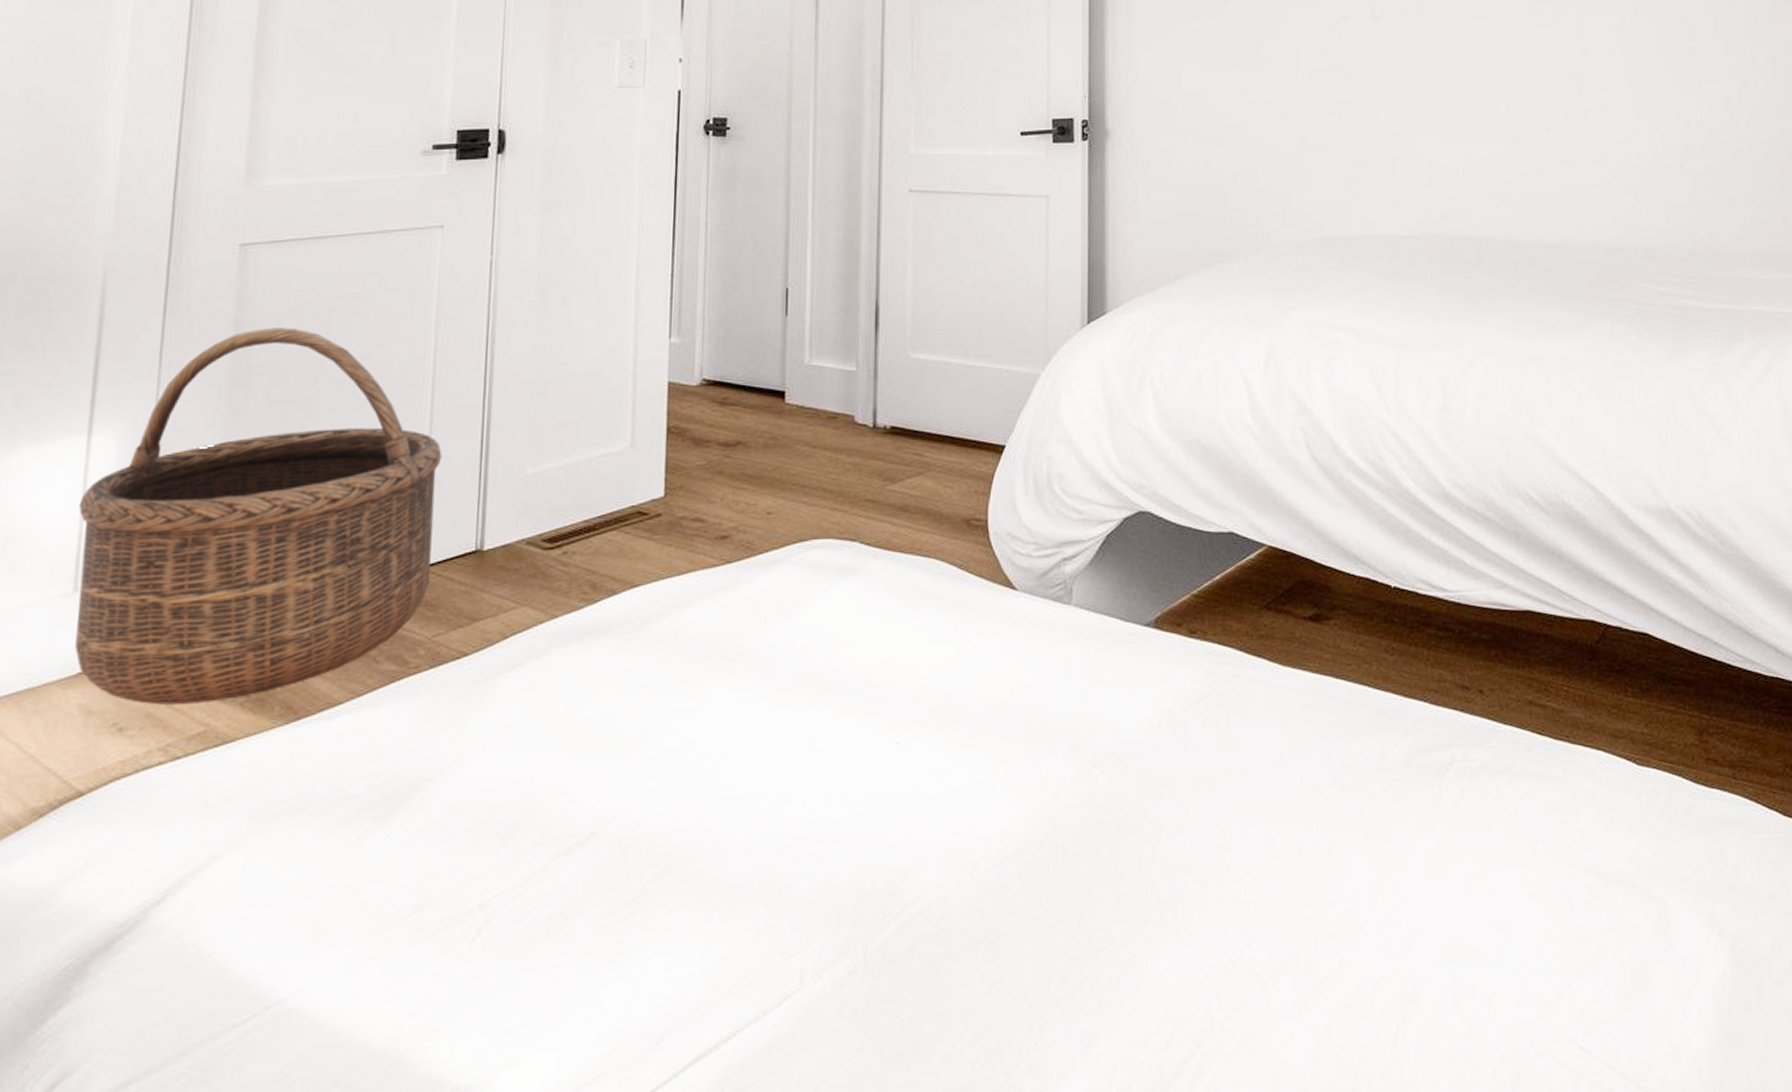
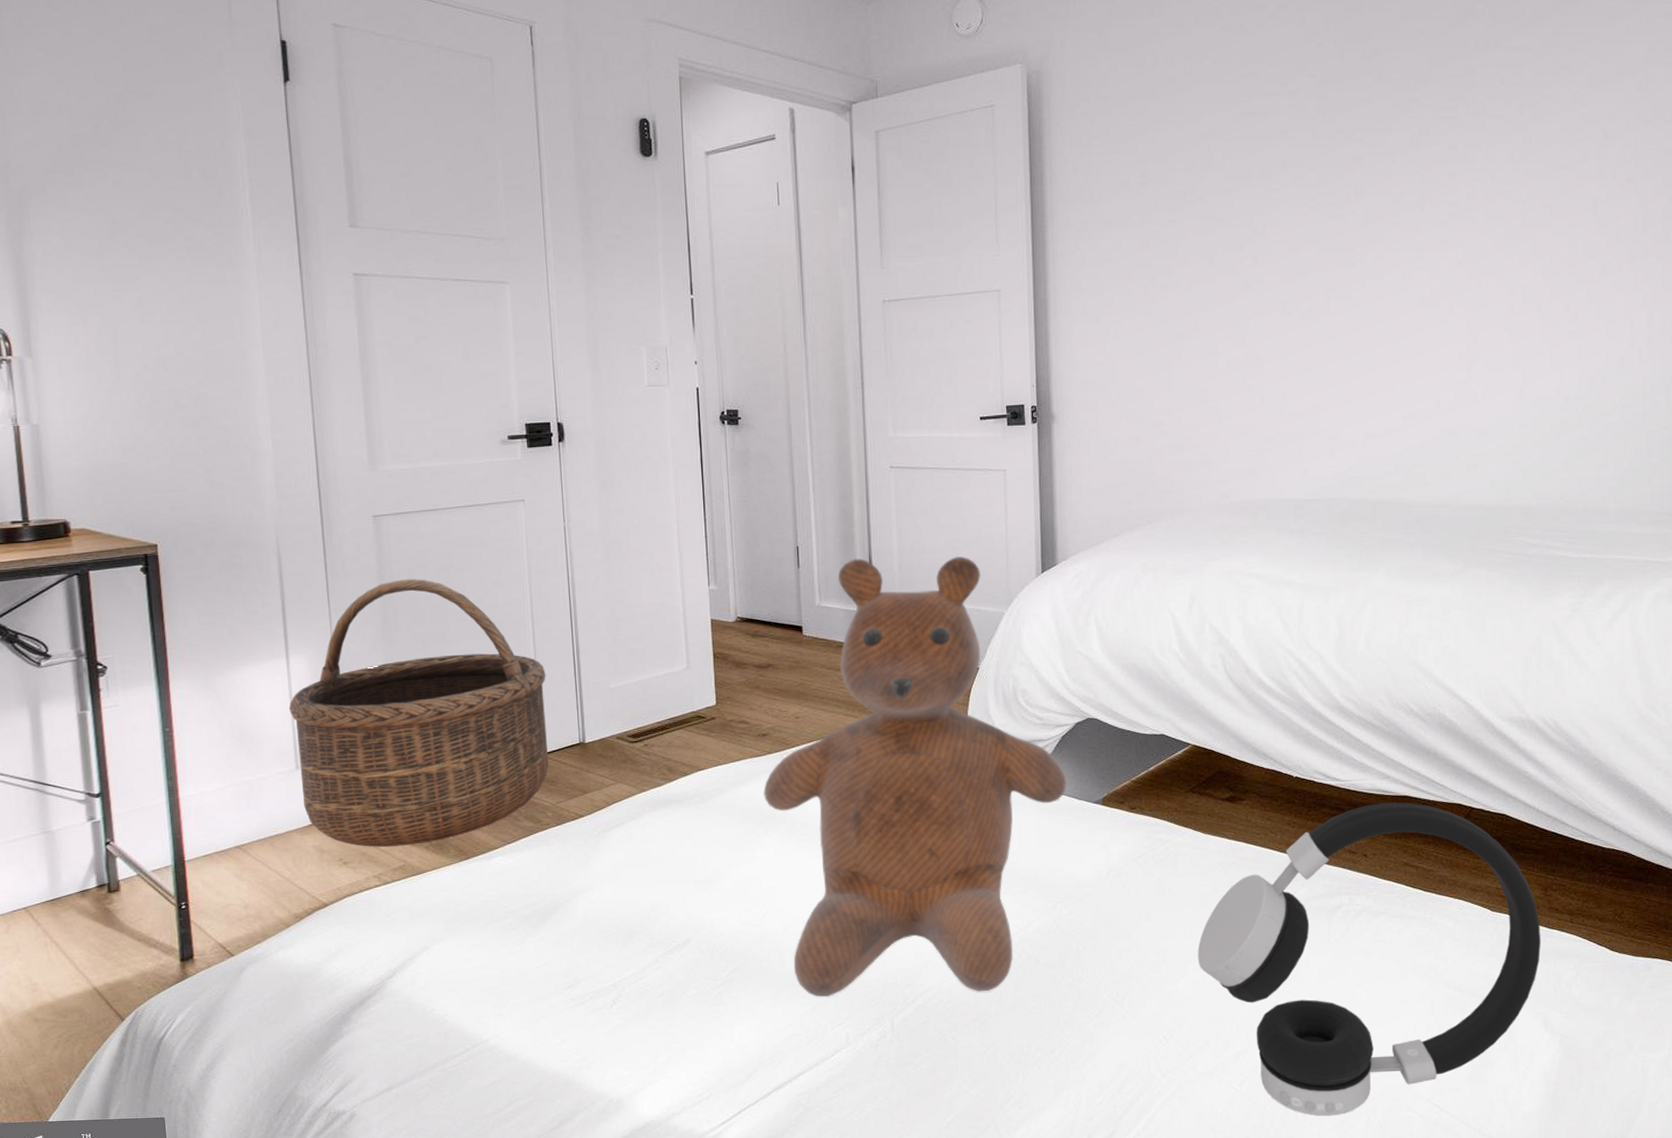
teddy bear: none [715,303,1112,914] -> present [762,557,1068,997]
headphones: none [1273,619,1700,1071] -> present [1197,802,1541,1116]

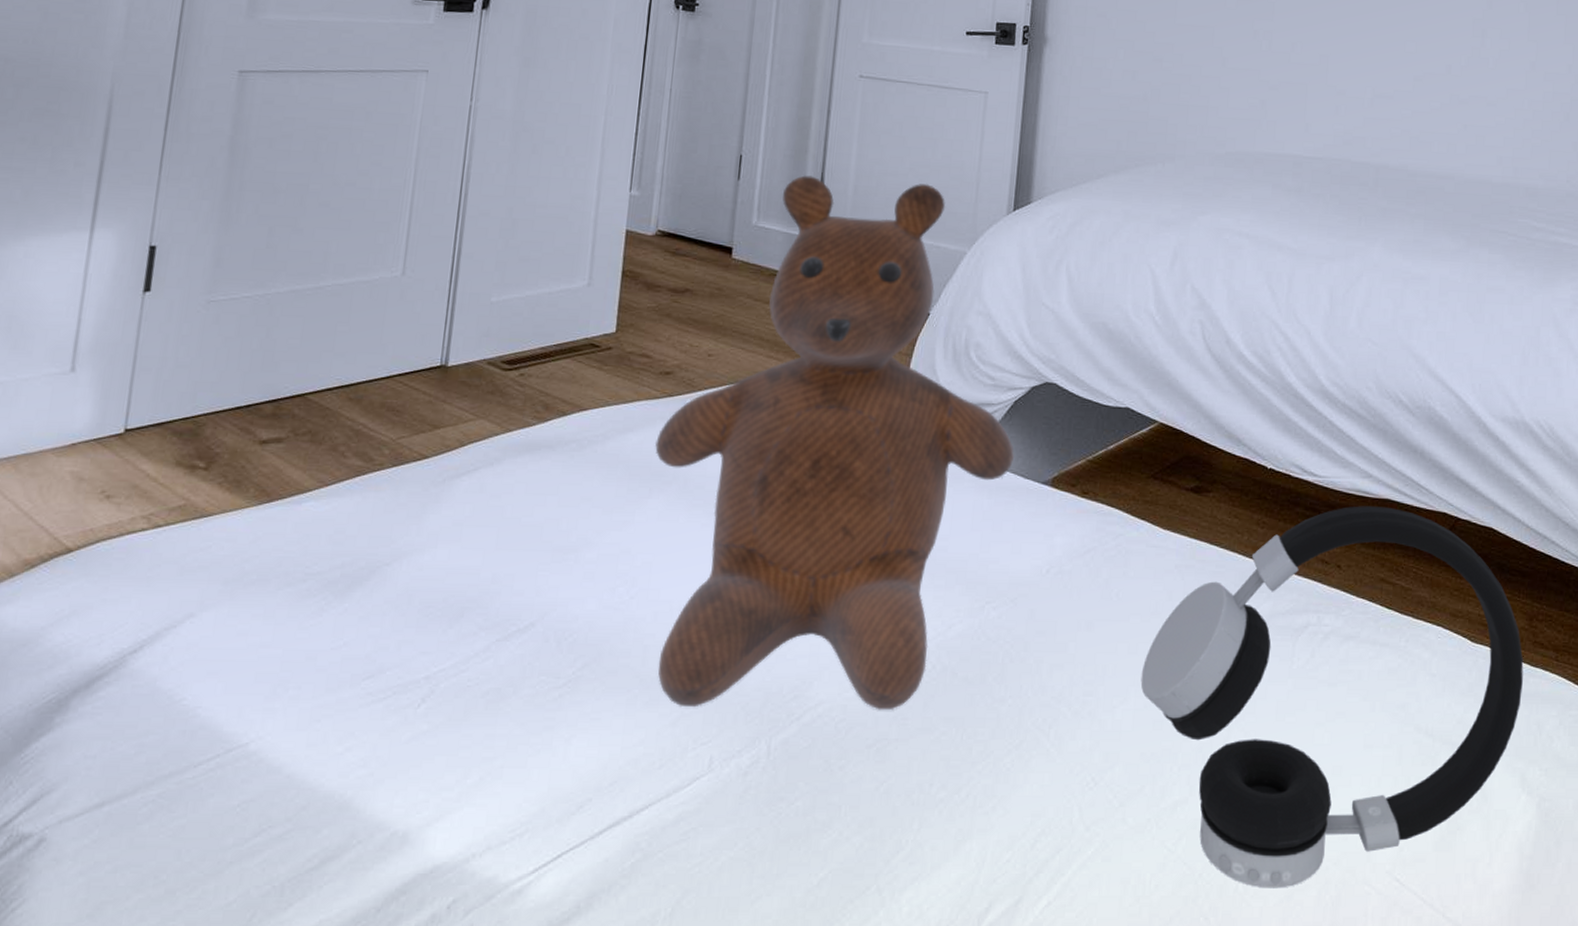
basket: present [289,579,549,847] -> none [70,149,415,480]

